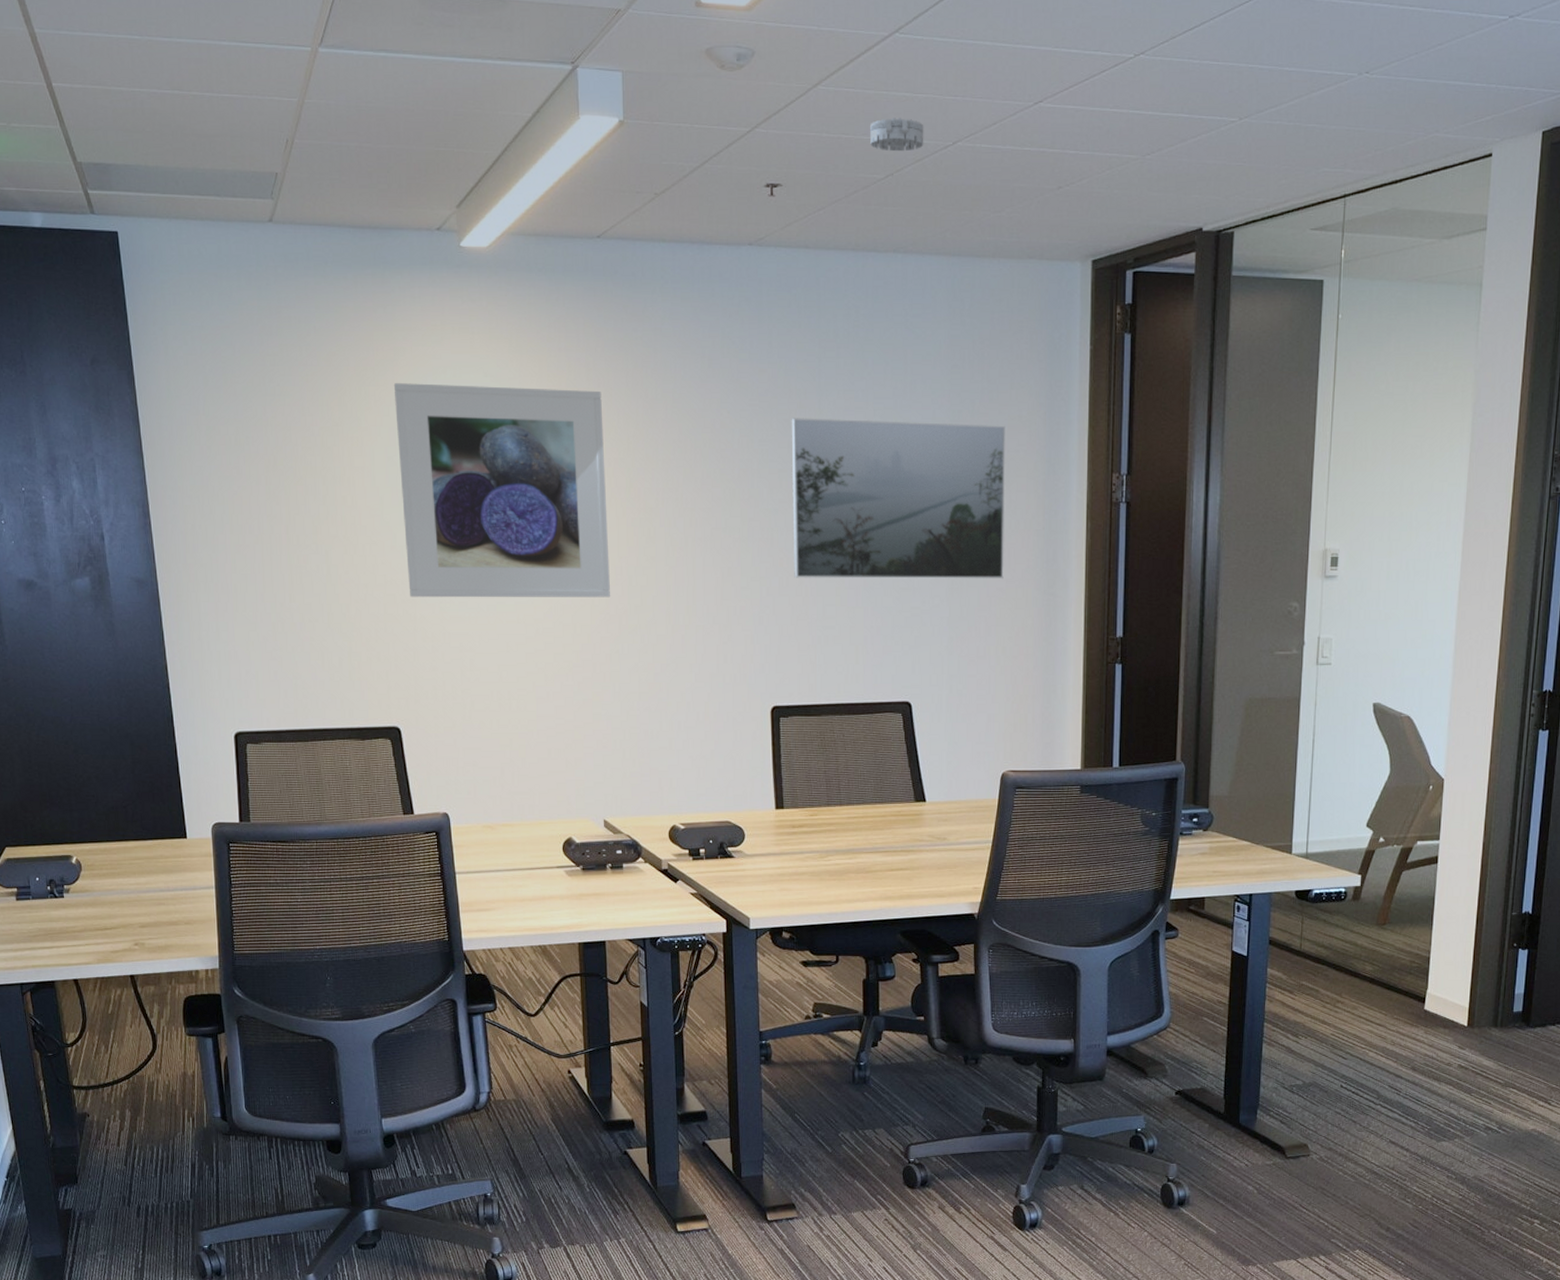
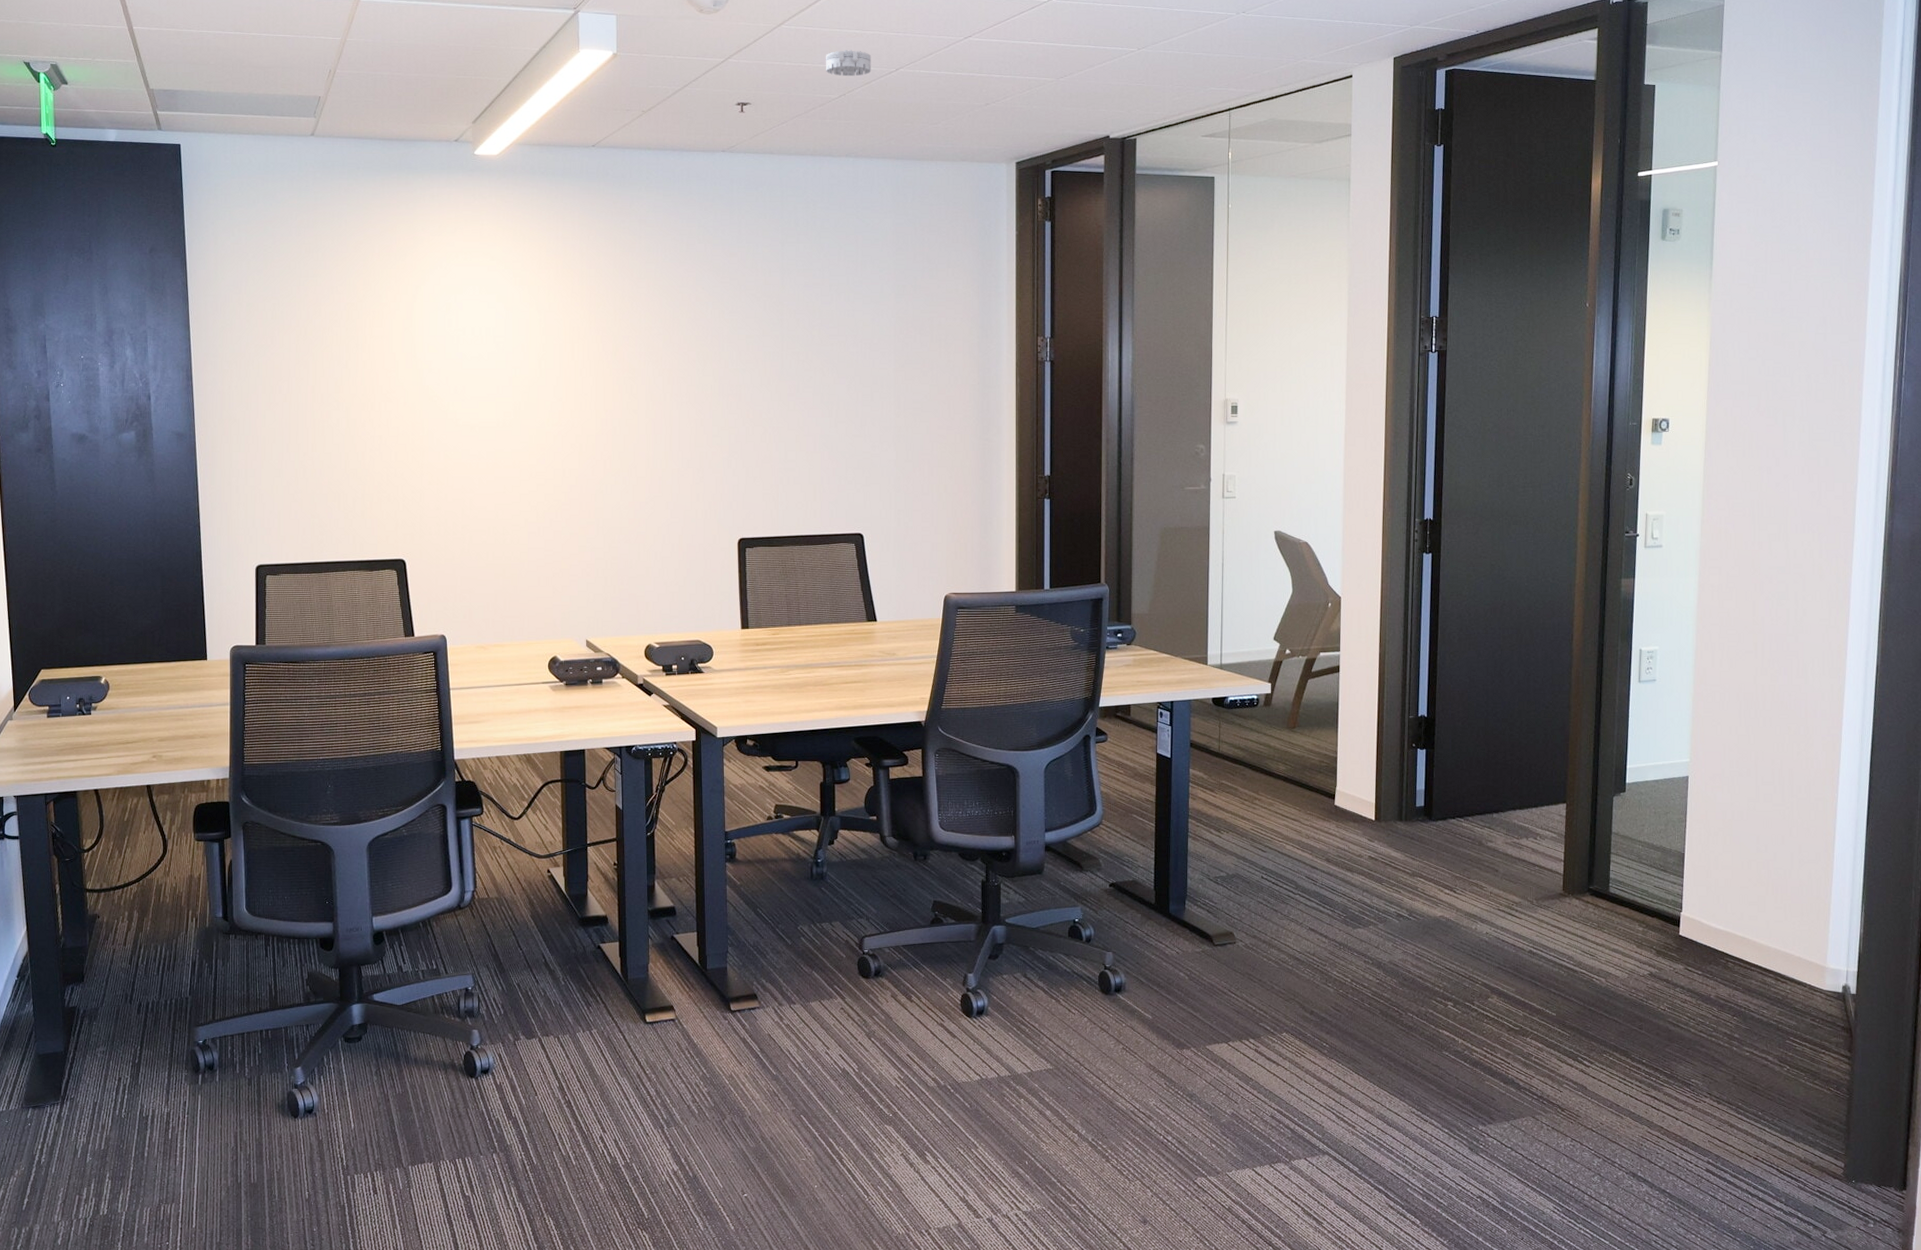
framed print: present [393,383,611,598] -> none [412,266,597,447]
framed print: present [791,418,1006,579] -> none [757,292,945,427]

